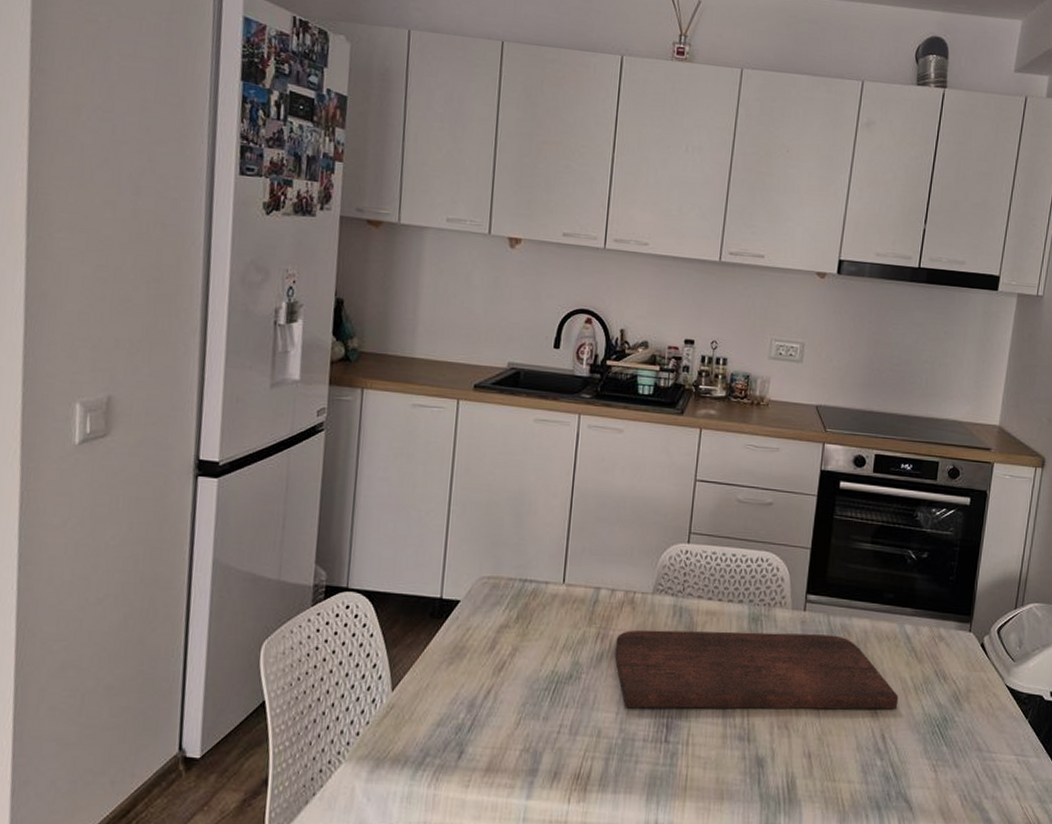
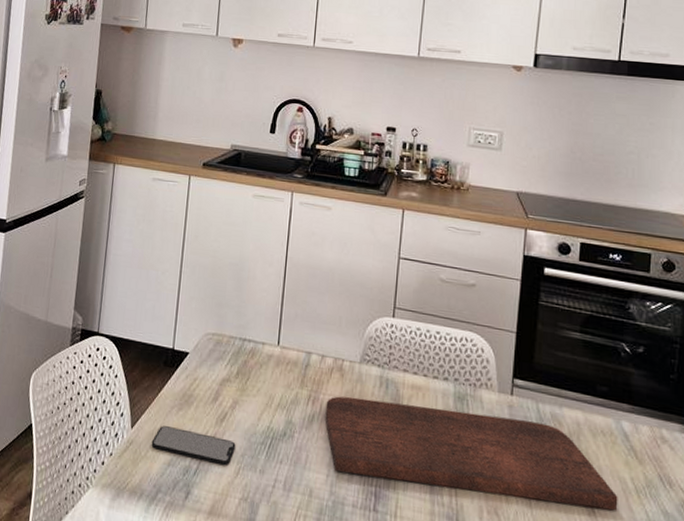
smartphone: none [416,684,516,718] -> present [151,426,236,466]

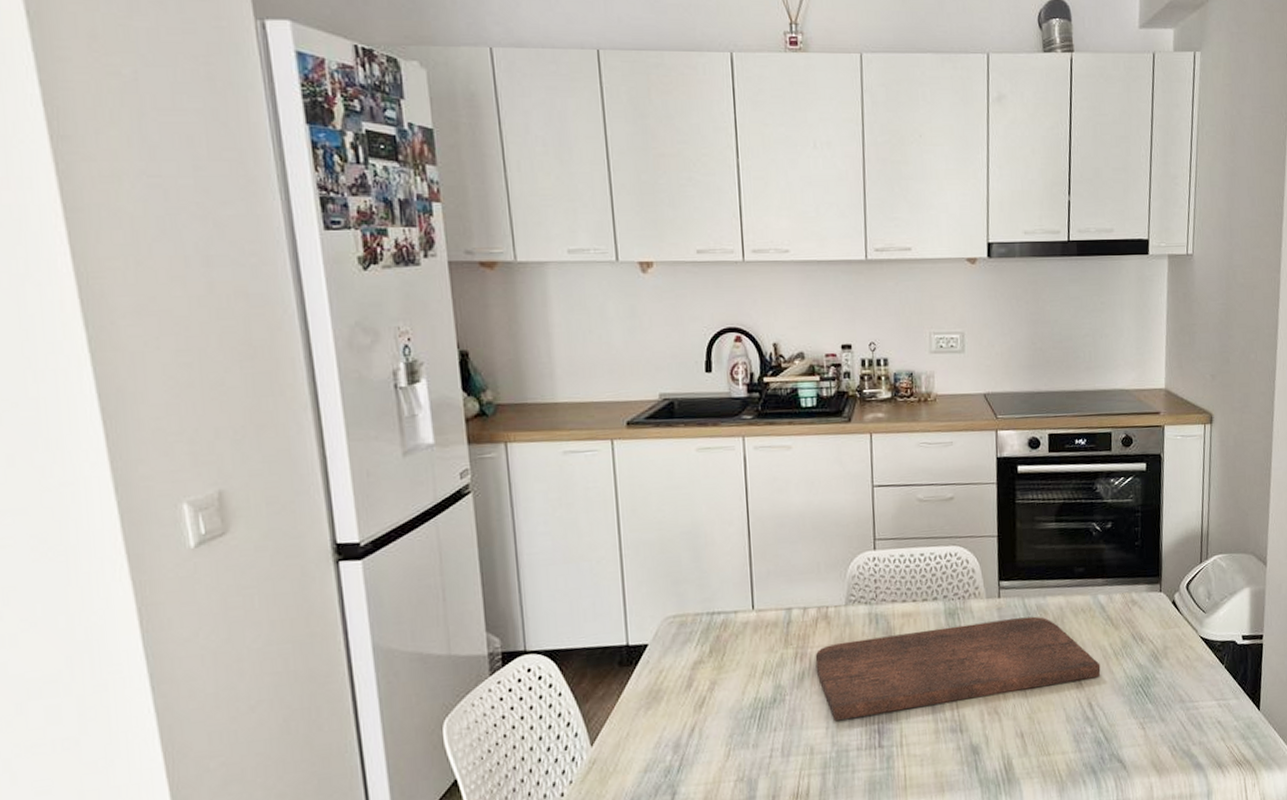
smartphone: present [151,426,236,466] -> none [619,724,722,760]

